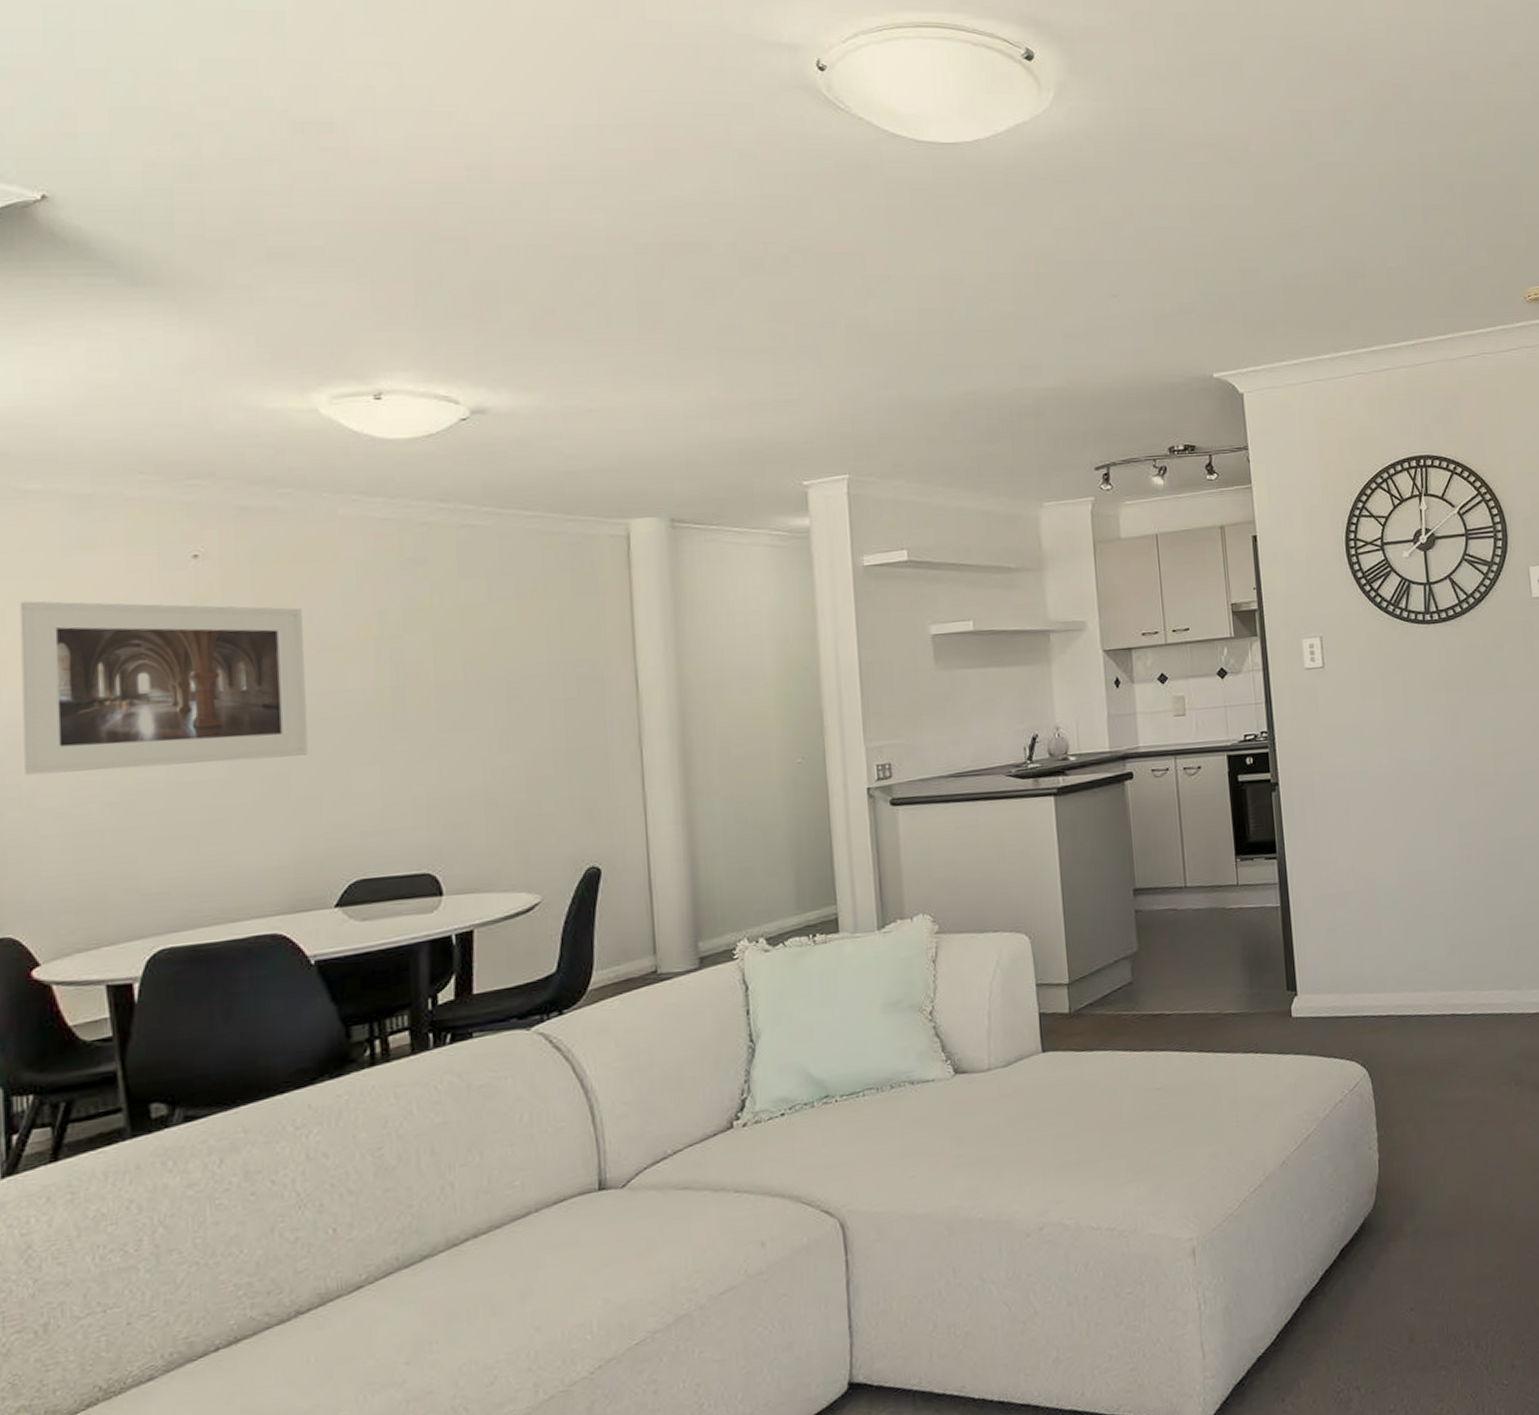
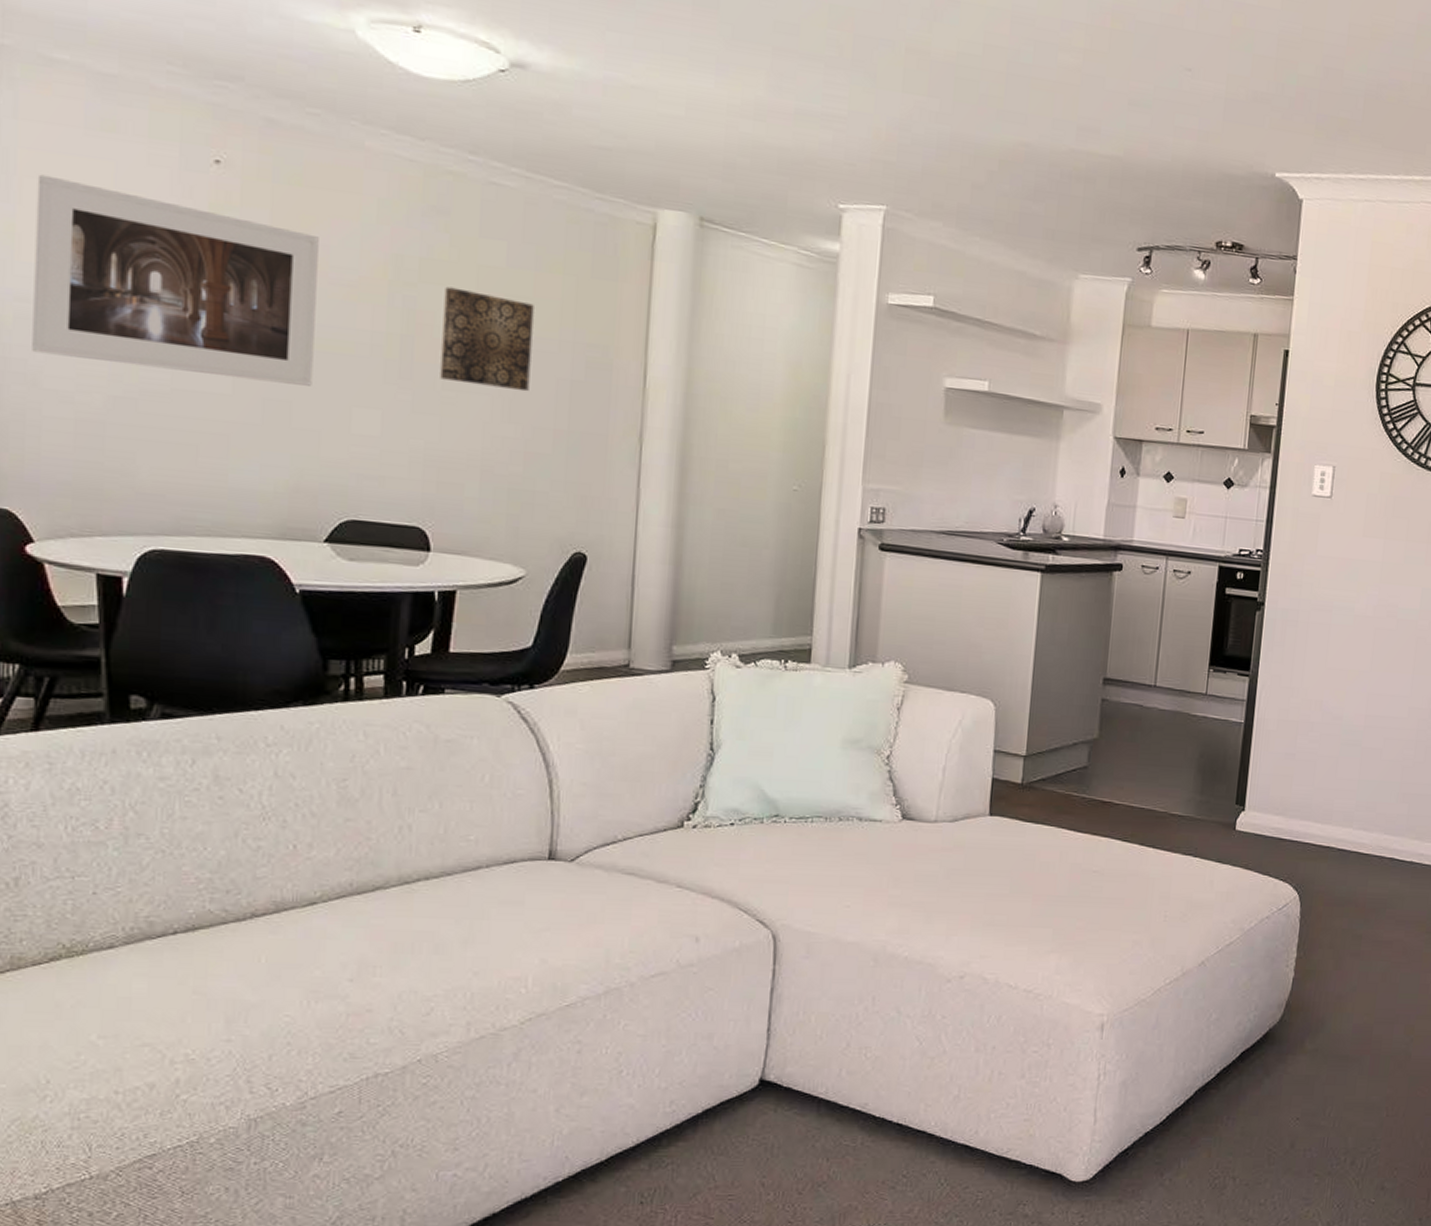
wall art: none [430,631,524,723] -> present [440,286,534,392]

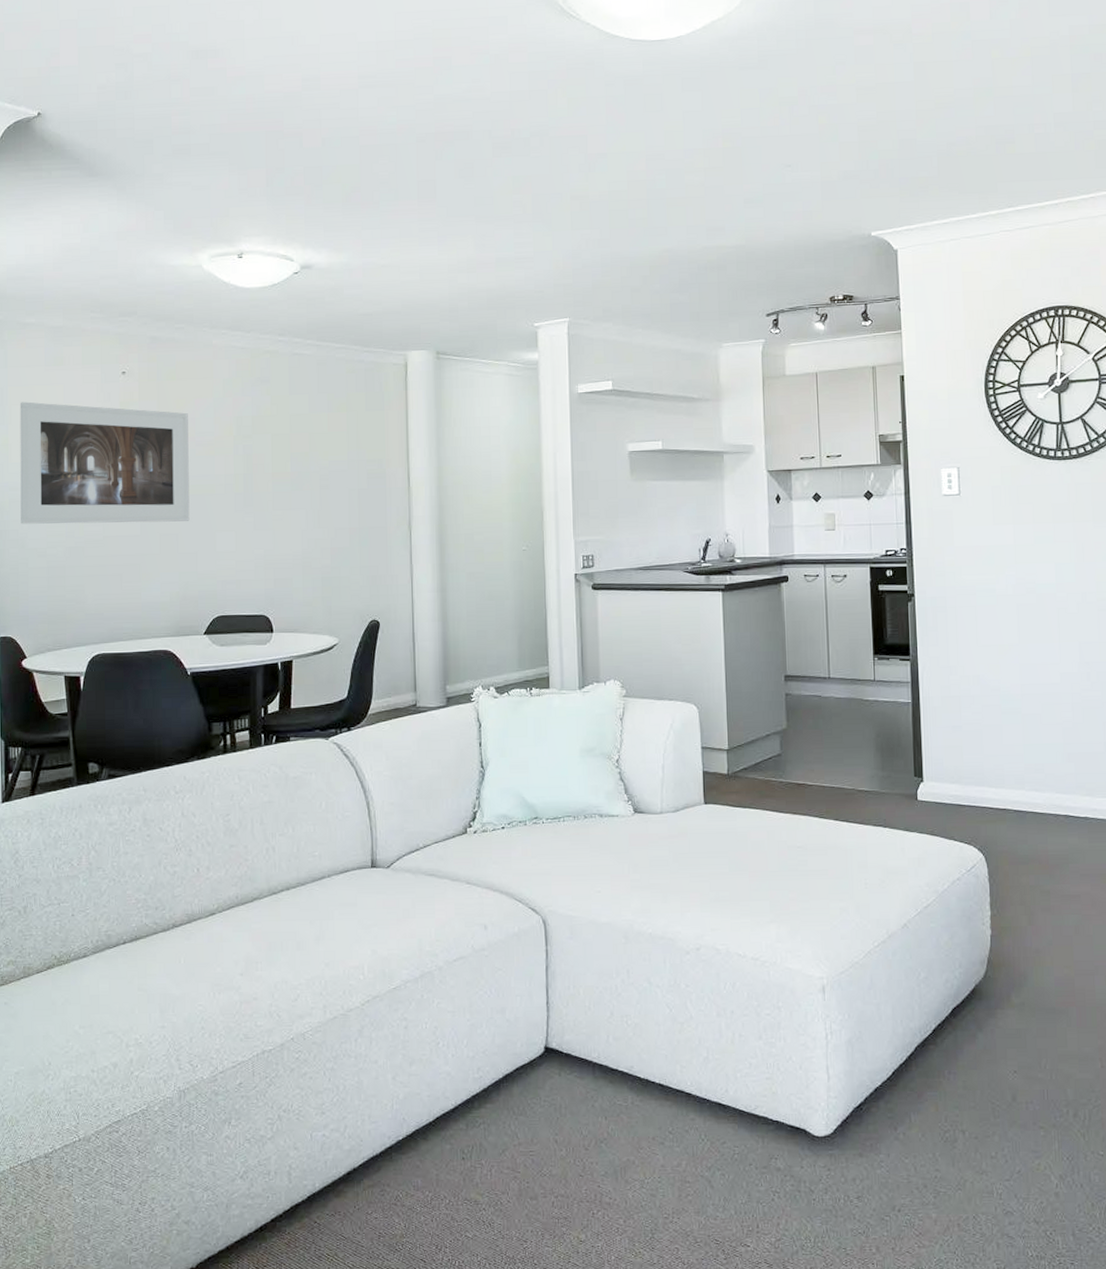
wall art: present [440,286,534,392] -> none [270,434,331,503]

